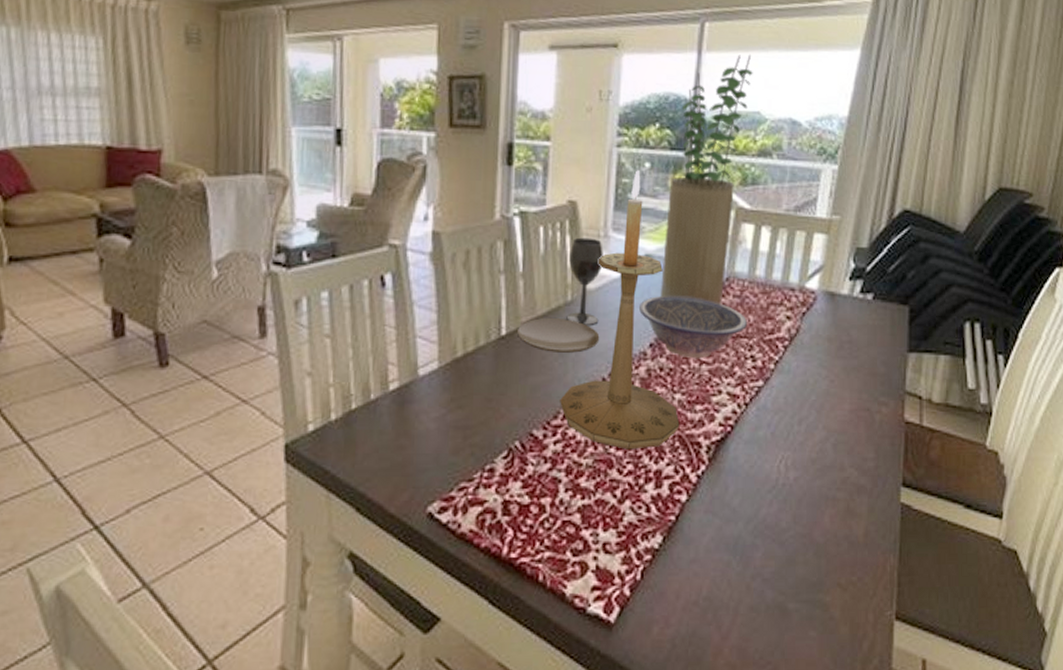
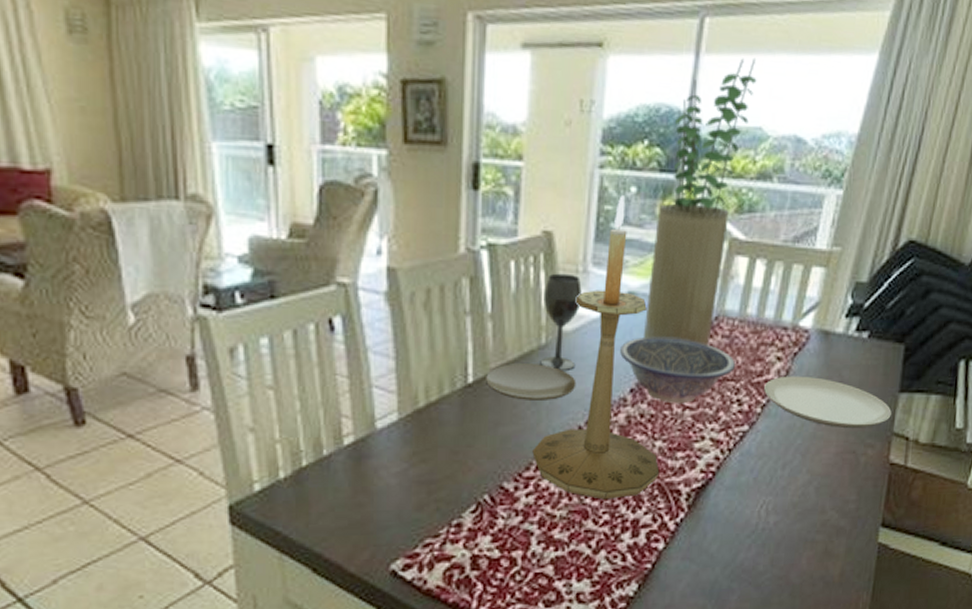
plate: none [776,334,902,387] -> present [764,376,892,429]

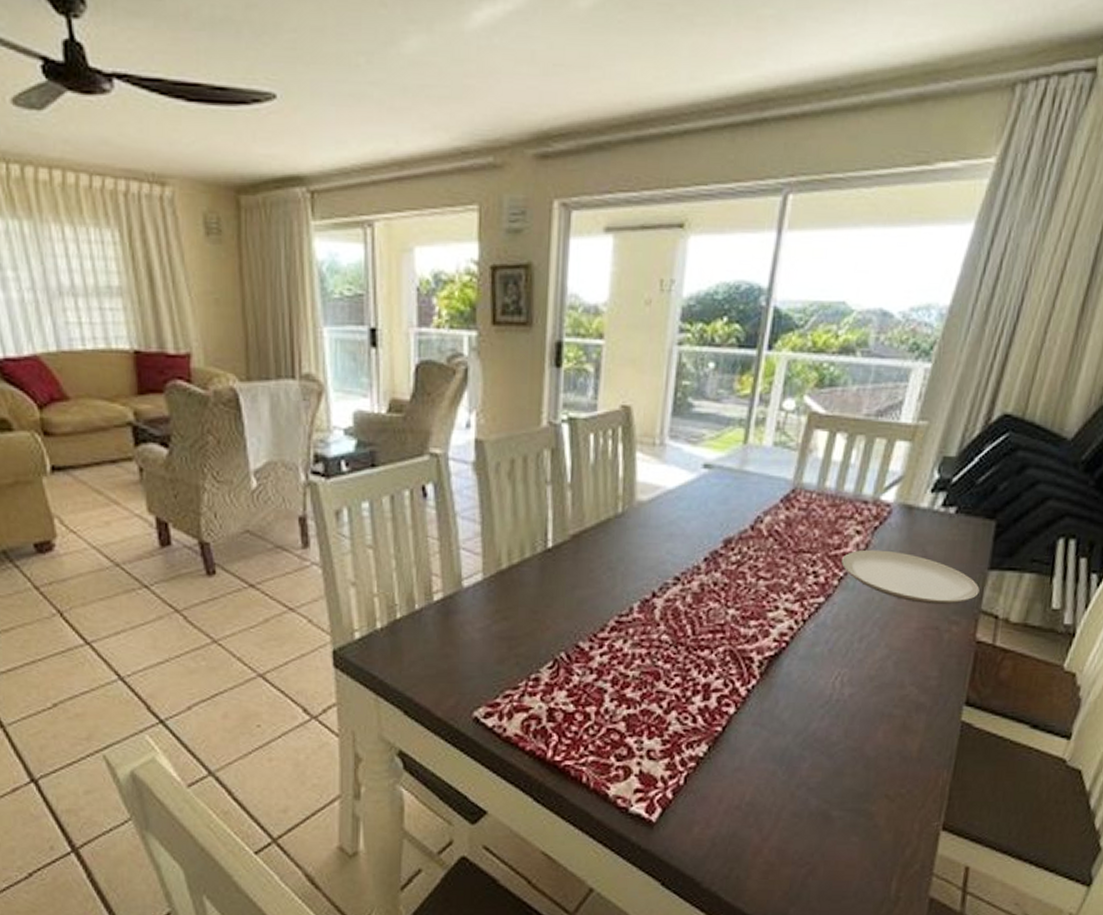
plate: present [486,364,577,400] -> none [564,531,651,566]
candlestick: present [532,196,660,500] -> none [607,371,732,663]
wine glass: present [540,273,582,370] -> none [616,445,658,538]
decorative bowl: present [620,336,736,404] -> none [695,507,813,574]
vase: present [643,57,757,346] -> none [718,232,841,518]

